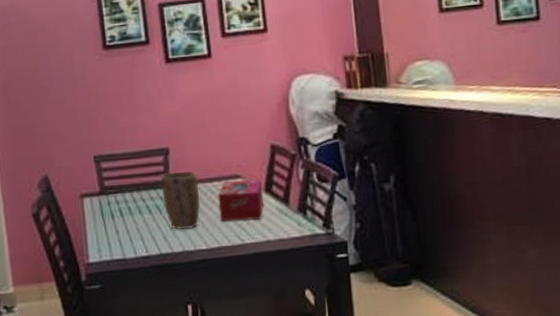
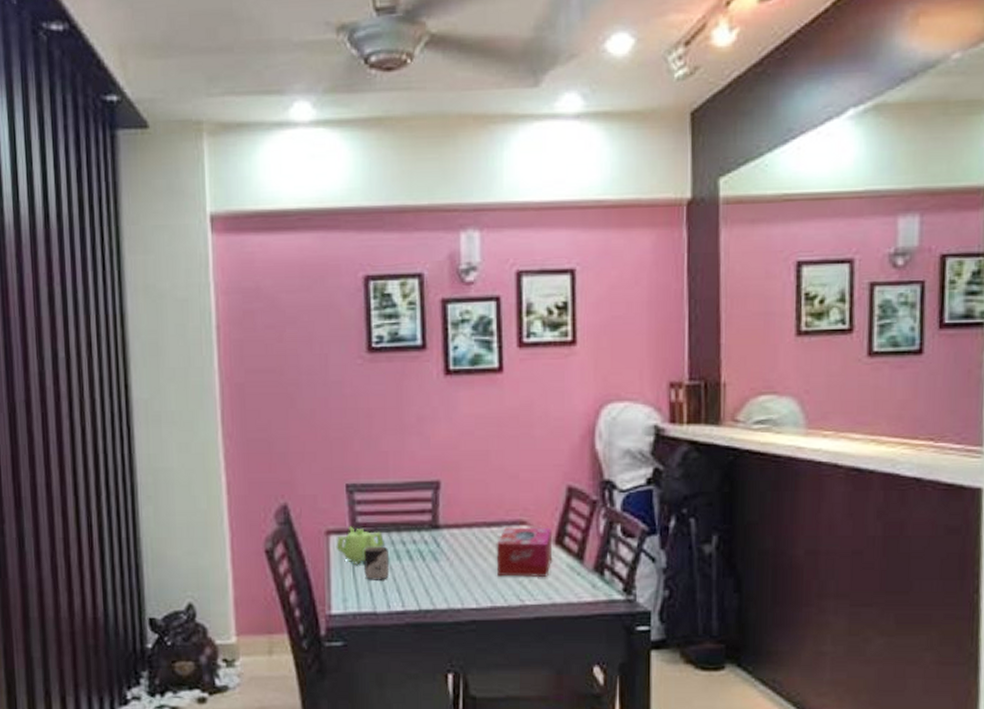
teapot: none [89,189,128,222] -> present [336,526,384,566]
cup: none [112,204,134,233] -> present [364,546,389,580]
plant pot: present [161,170,201,230] -> none [427,511,474,583]

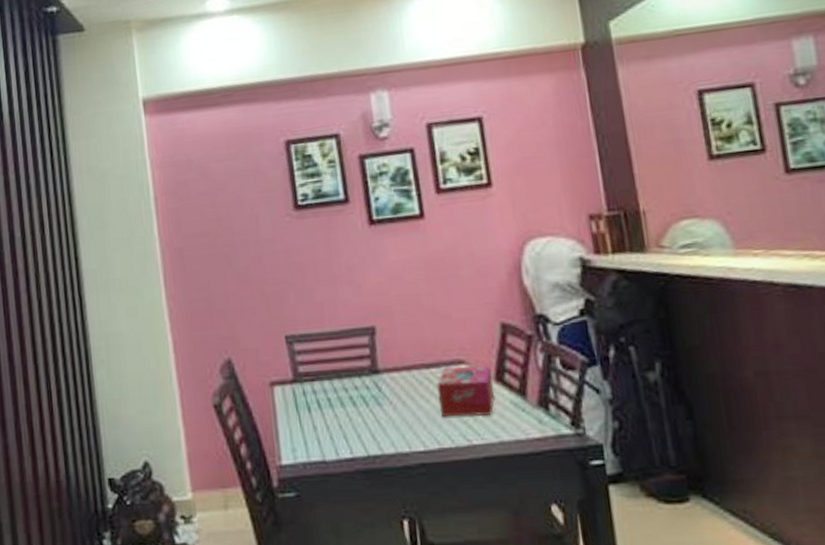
teapot: present [336,526,384,566] -> none [280,376,327,415]
cup: present [364,546,389,580] -> none [308,394,335,429]

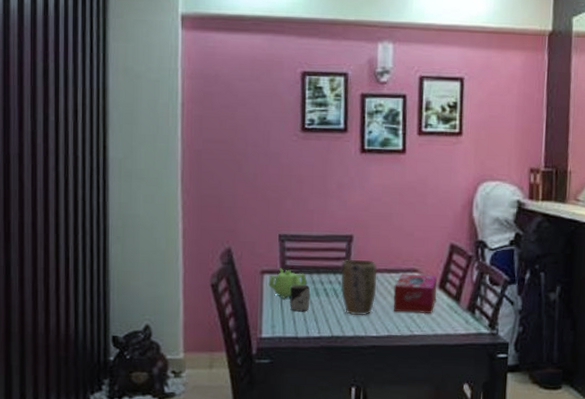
teapot: none [280,376,327,415] -> present [268,268,307,300]
cup: none [308,394,335,429] -> present [290,284,310,312]
plant pot: none [366,354,416,427] -> present [340,259,378,316]

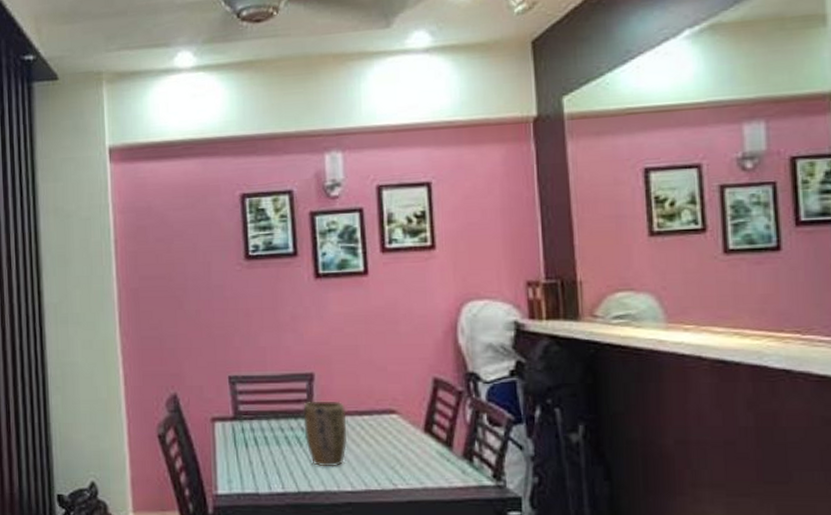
teapot: present [268,268,307,300] -> none [221,414,264,450]
cup: present [290,284,310,312] -> none [246,432,269,464]
tissue box: present [393,273,437,314] -> none [368,416,423,464]

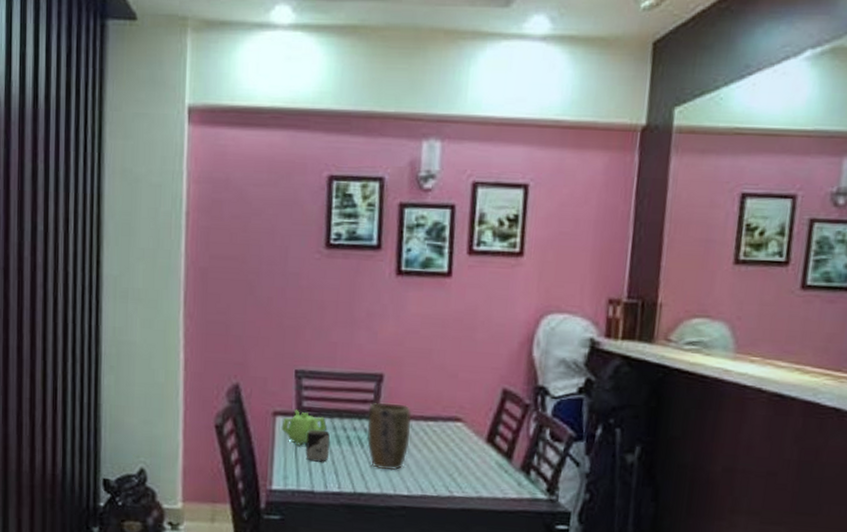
teapot: none [221,414,264,450] -> present [281,409,327,447]
cup: none [246,432,269,464] -> present [306,429,330,462]

